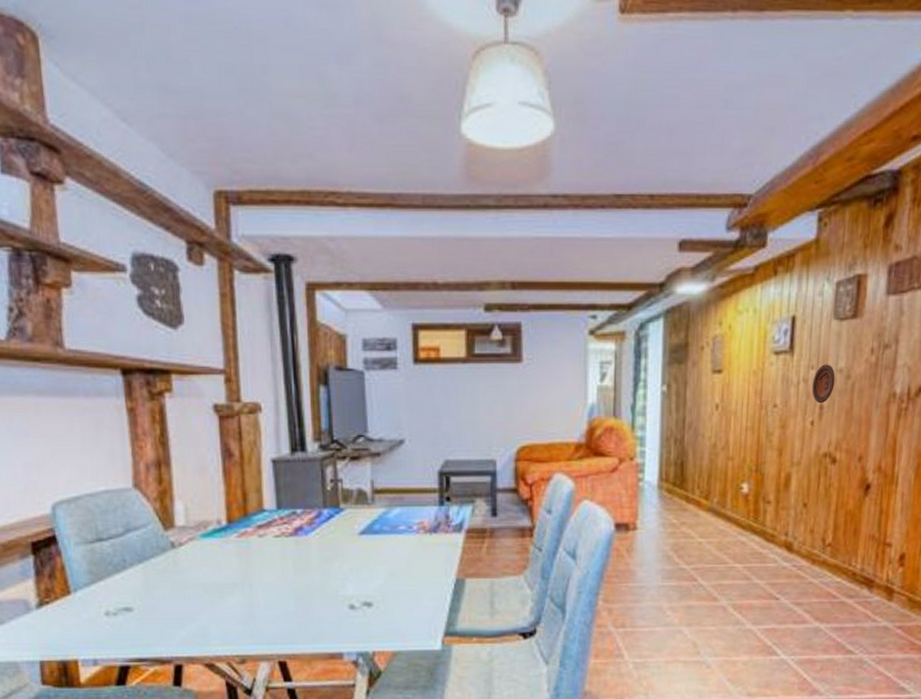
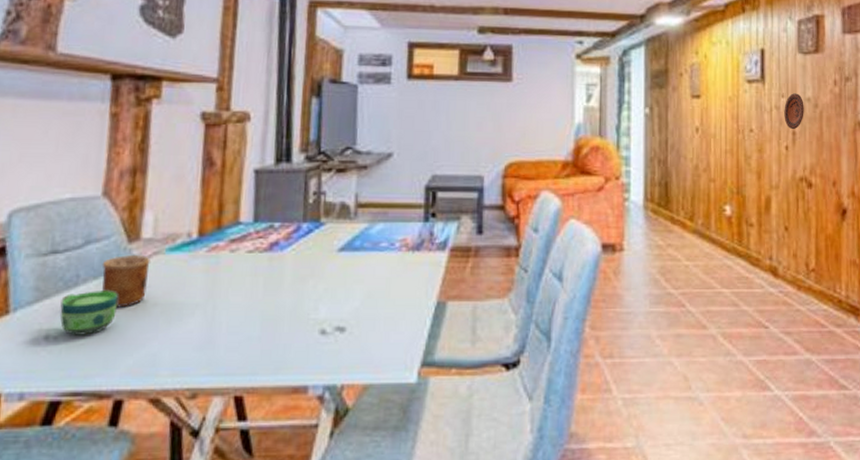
cup: none [113,573,164,612] -> present [60,291,118,335]
cup: none [144,541,188,588] -> present [102,255,150,308]

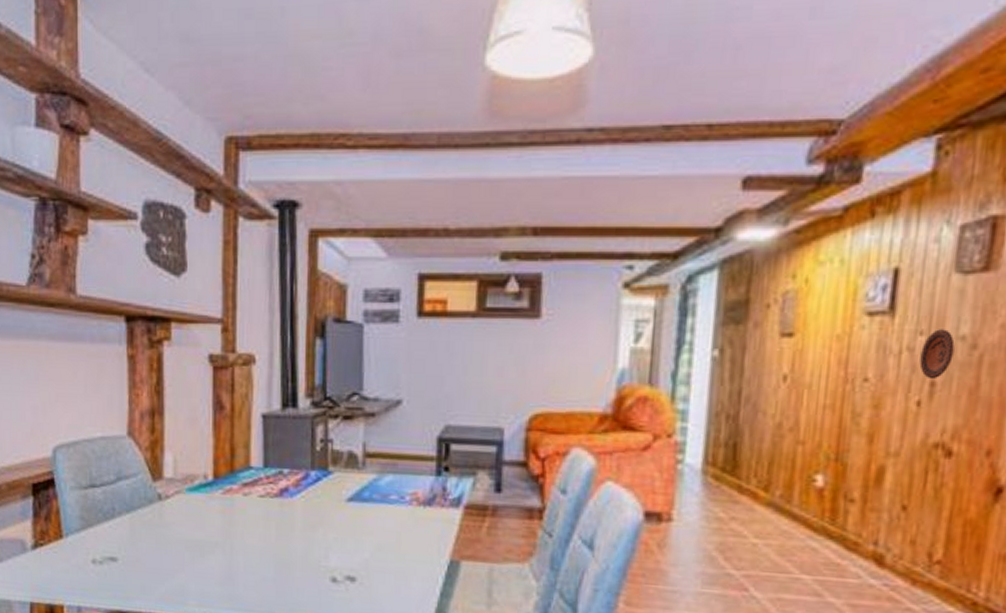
cup: present [60,291,118,335] -> none [102,523,148,563]
cup: present [102,255,150,308] -> none [132,493,173,541]

